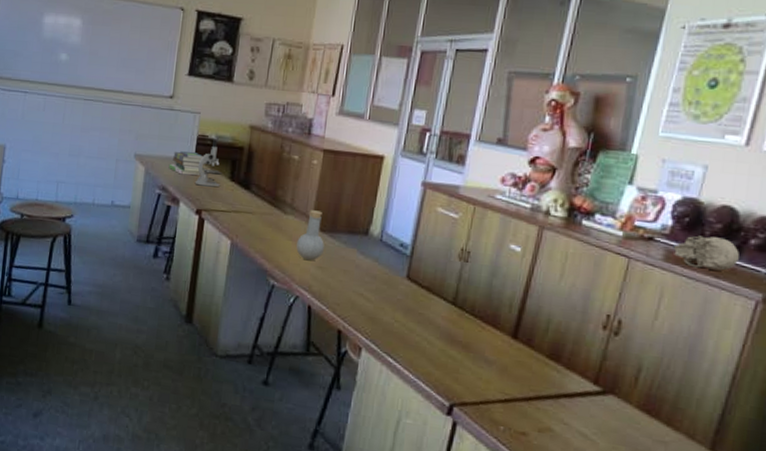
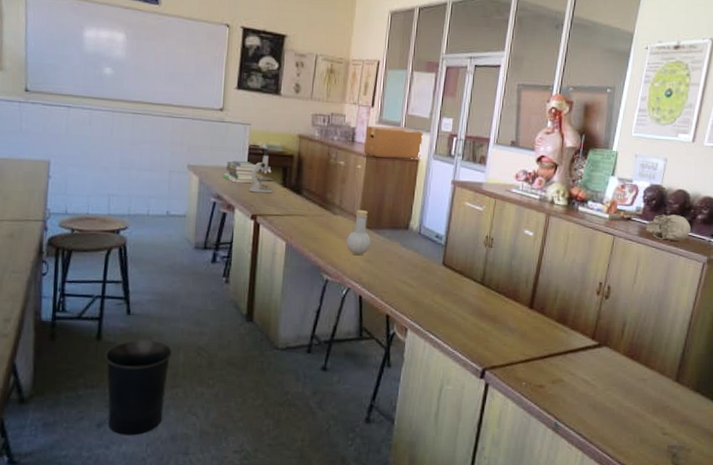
waste bin: none [43,331,109,430] -> present [105,339,172,435]
box: none [321,117,390,156] -> present [364,126,423,159]

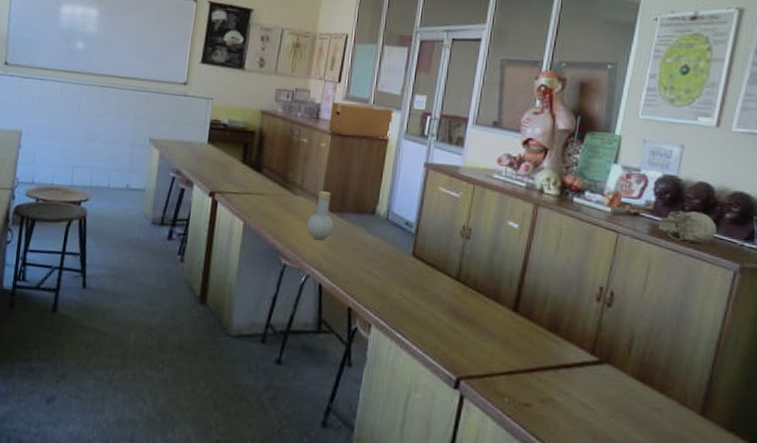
waste bin: present [105,339,172,435] -> none [57,315,124,415]
books: present [222,160,258,184] -> none [182,135,218,159]
microscope: present [248,148,275,193] -> none [208,123,235,170]

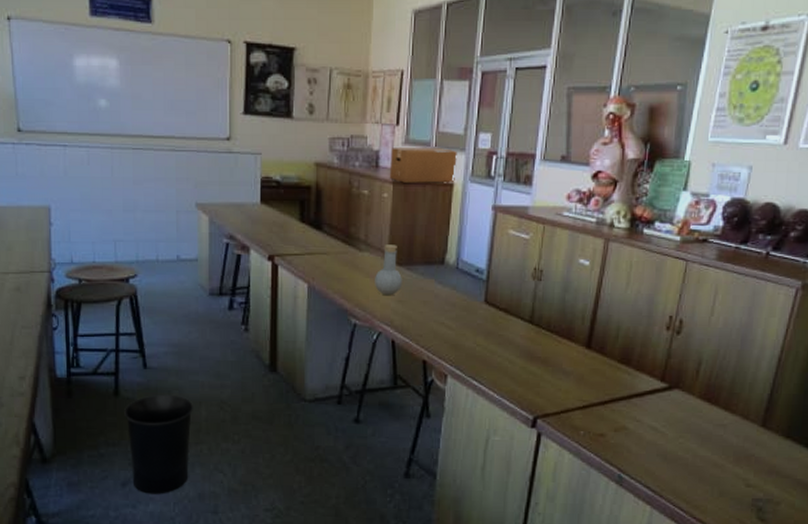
waste bin: none [57,315,124,415] -> present [124,394,193,494]
skull: present [657,210,717,244] -> none [724,233,781,264]

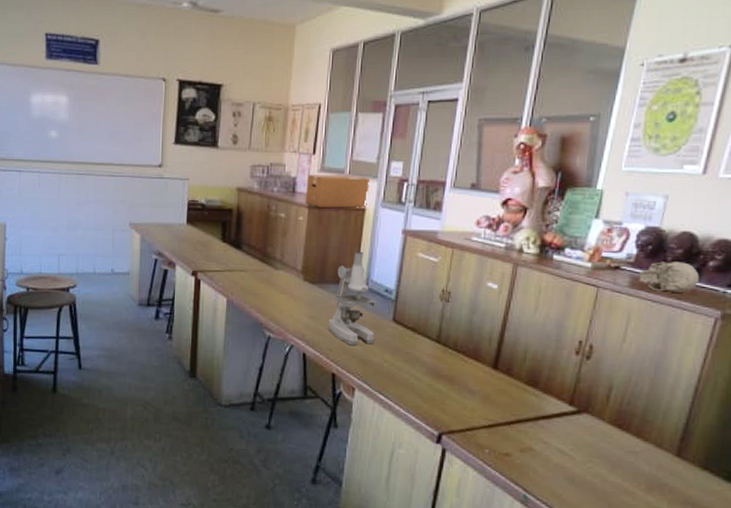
waste bin: present [124,394,193,494] -> none [61,393,120,483]
flask: present [375,244,402,296] -> none [289,264,314,312]
microscope: none [416,229,469,330] -> present [327,251,378,346]
skull: none [724,233,781,264] -> present [638,261,699,293]

